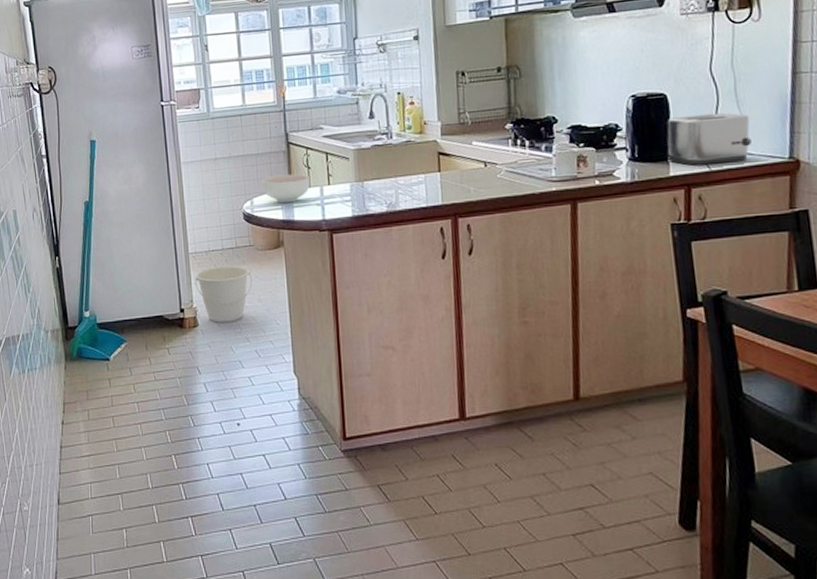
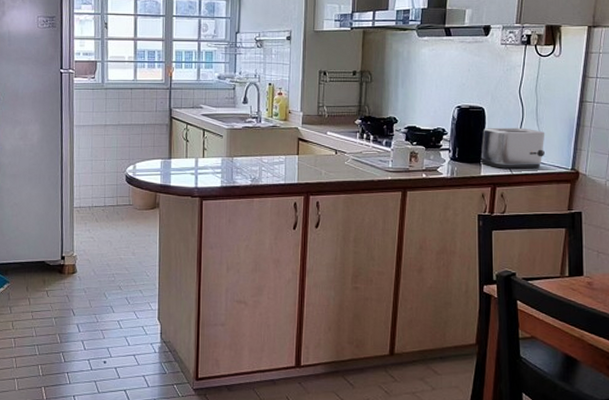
bucket: present [194,266,252,323] -> none [76,221,129,271]
bowl: present [262,174,311,204] -> none [145,145,188,170]

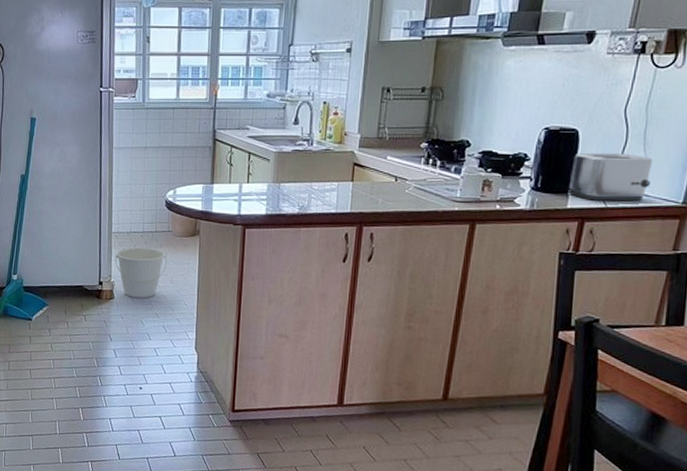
bucket: none [76,221,129,271] -> present [114,247,167,298]

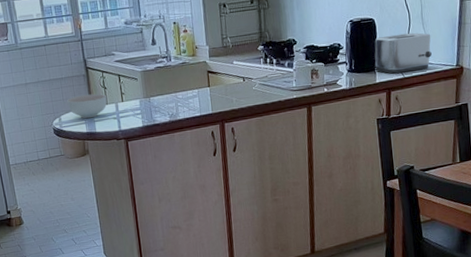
bucket: present [114,247,167,298] -> none [16,172,66,220]
bowl: none [186,168,232,196] -> present [67,93,107,119]

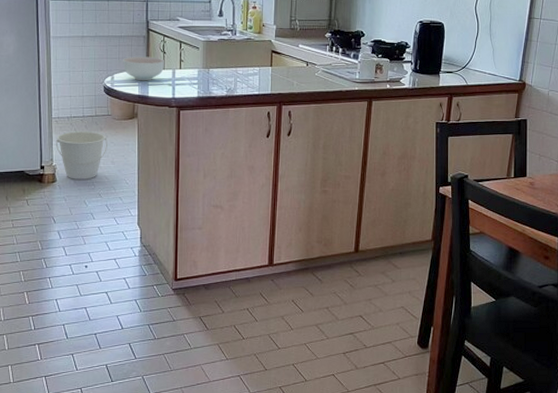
bucket: none [16,172,66,220] -> present [55,131,107,180]
toaster: present [374,32,432,74] -> none [439,41,497,81]

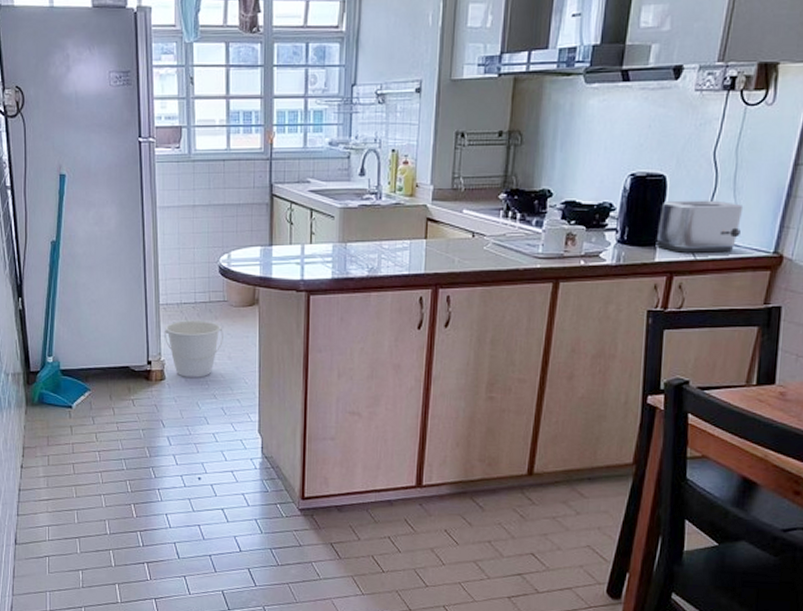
bowl: present [123,56,165,81] -> none [241,229,292,259]
toaster: none [439,41,497,81] -> present [656,200,744,254]

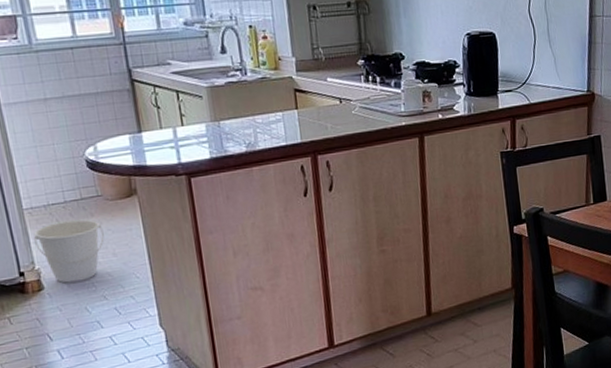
toaster: present [656,200,744,254] -> none [496,51,560,100]

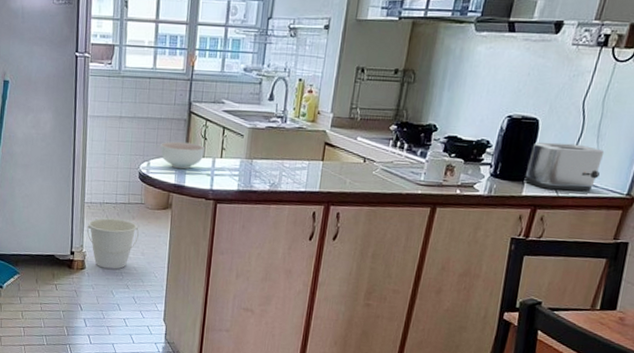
bowl: none [105,114,161,148] -> present [160,141,206,170]
toaster: none [496,51,560,100] -> present [524,142,605,191]

